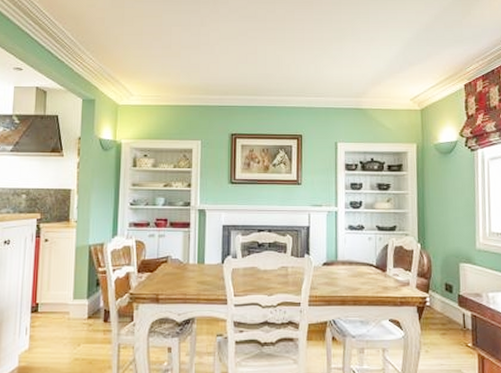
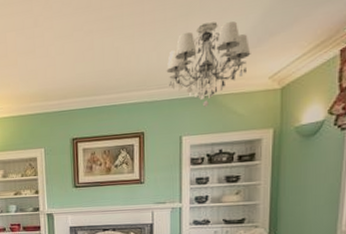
chandelier: none [323,47,395,119] -> present [166,21,251,108]

